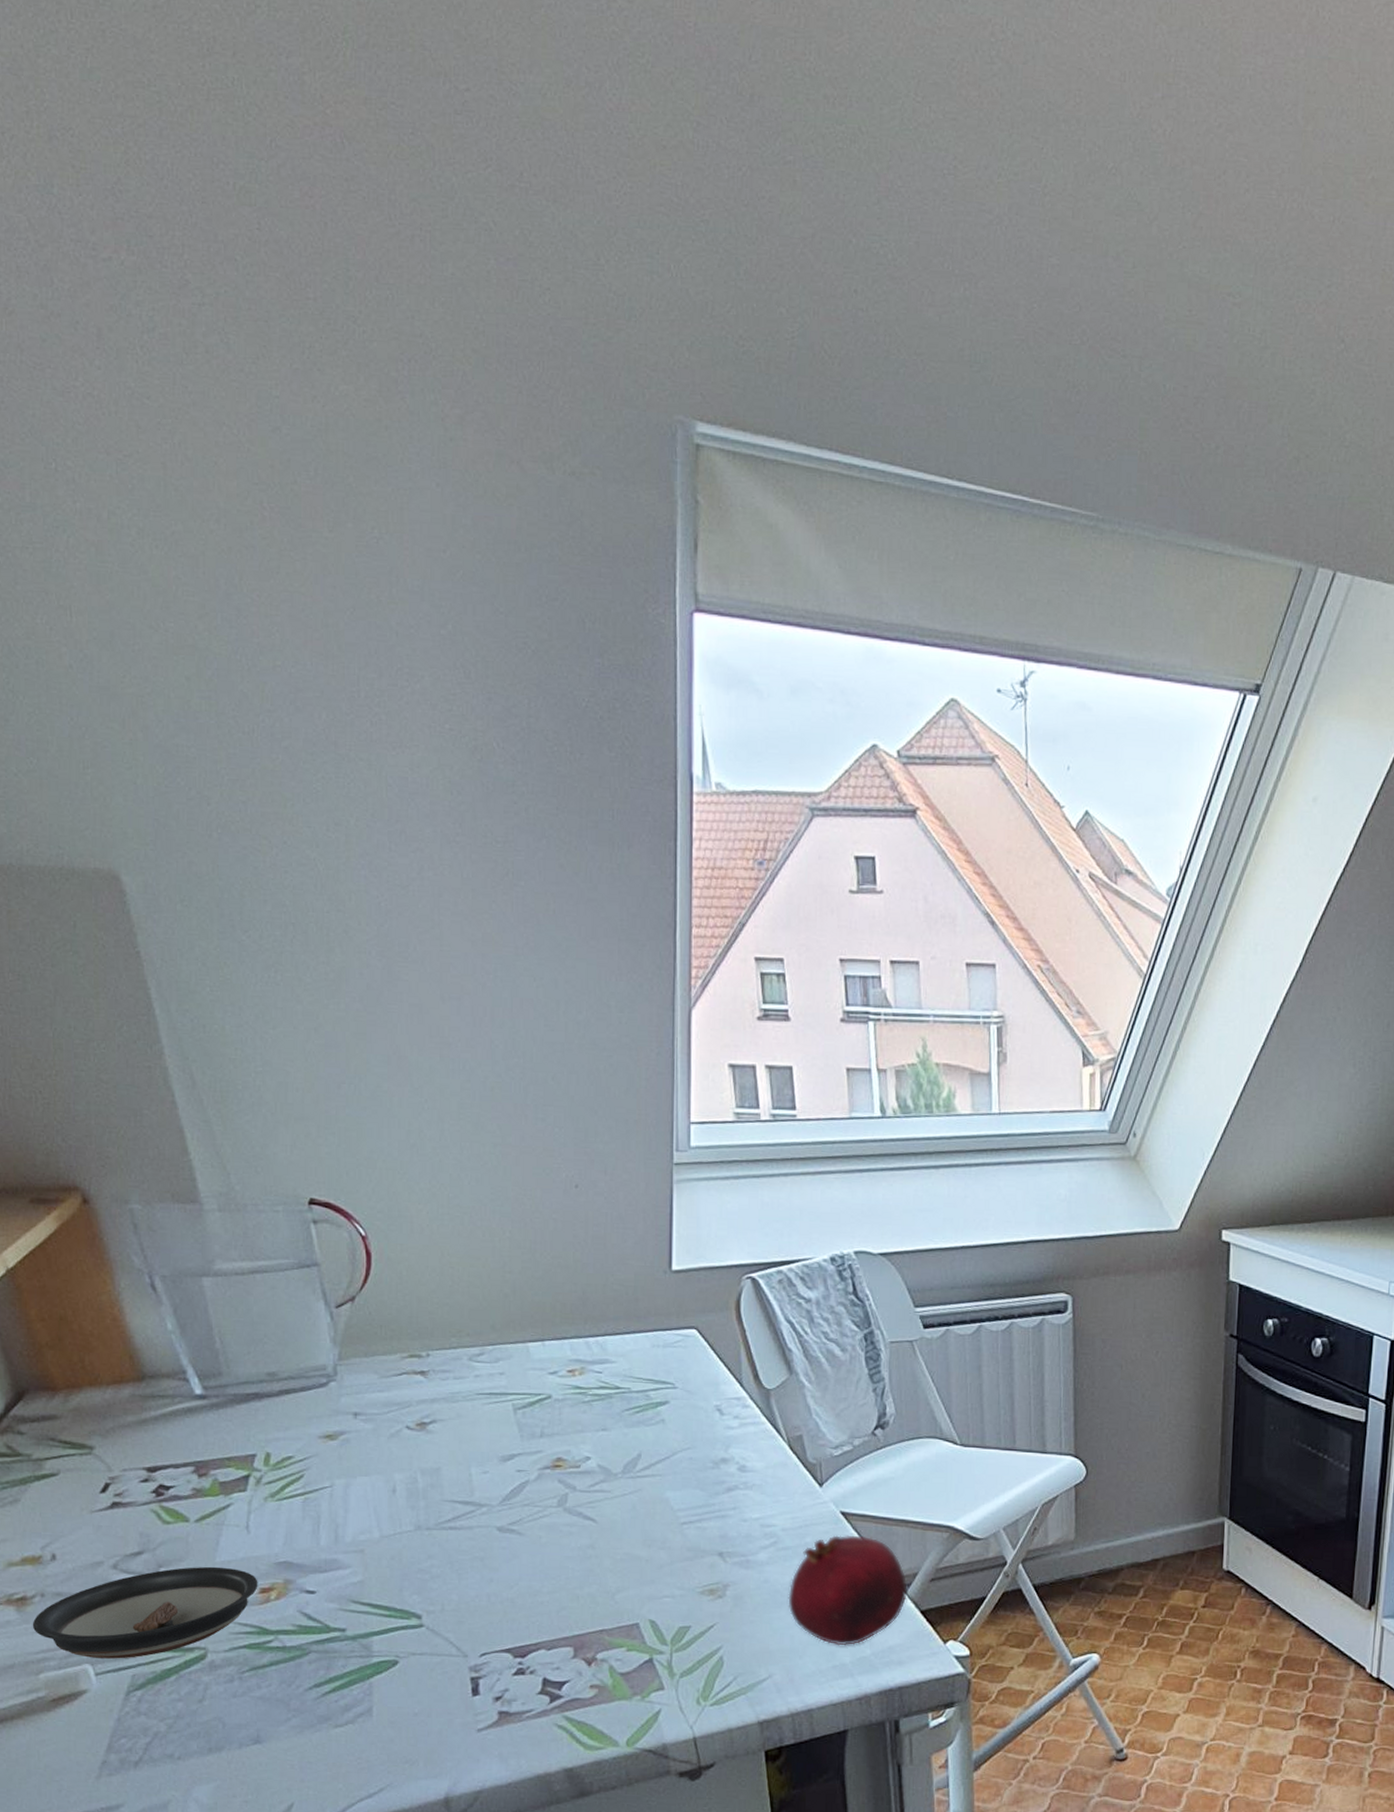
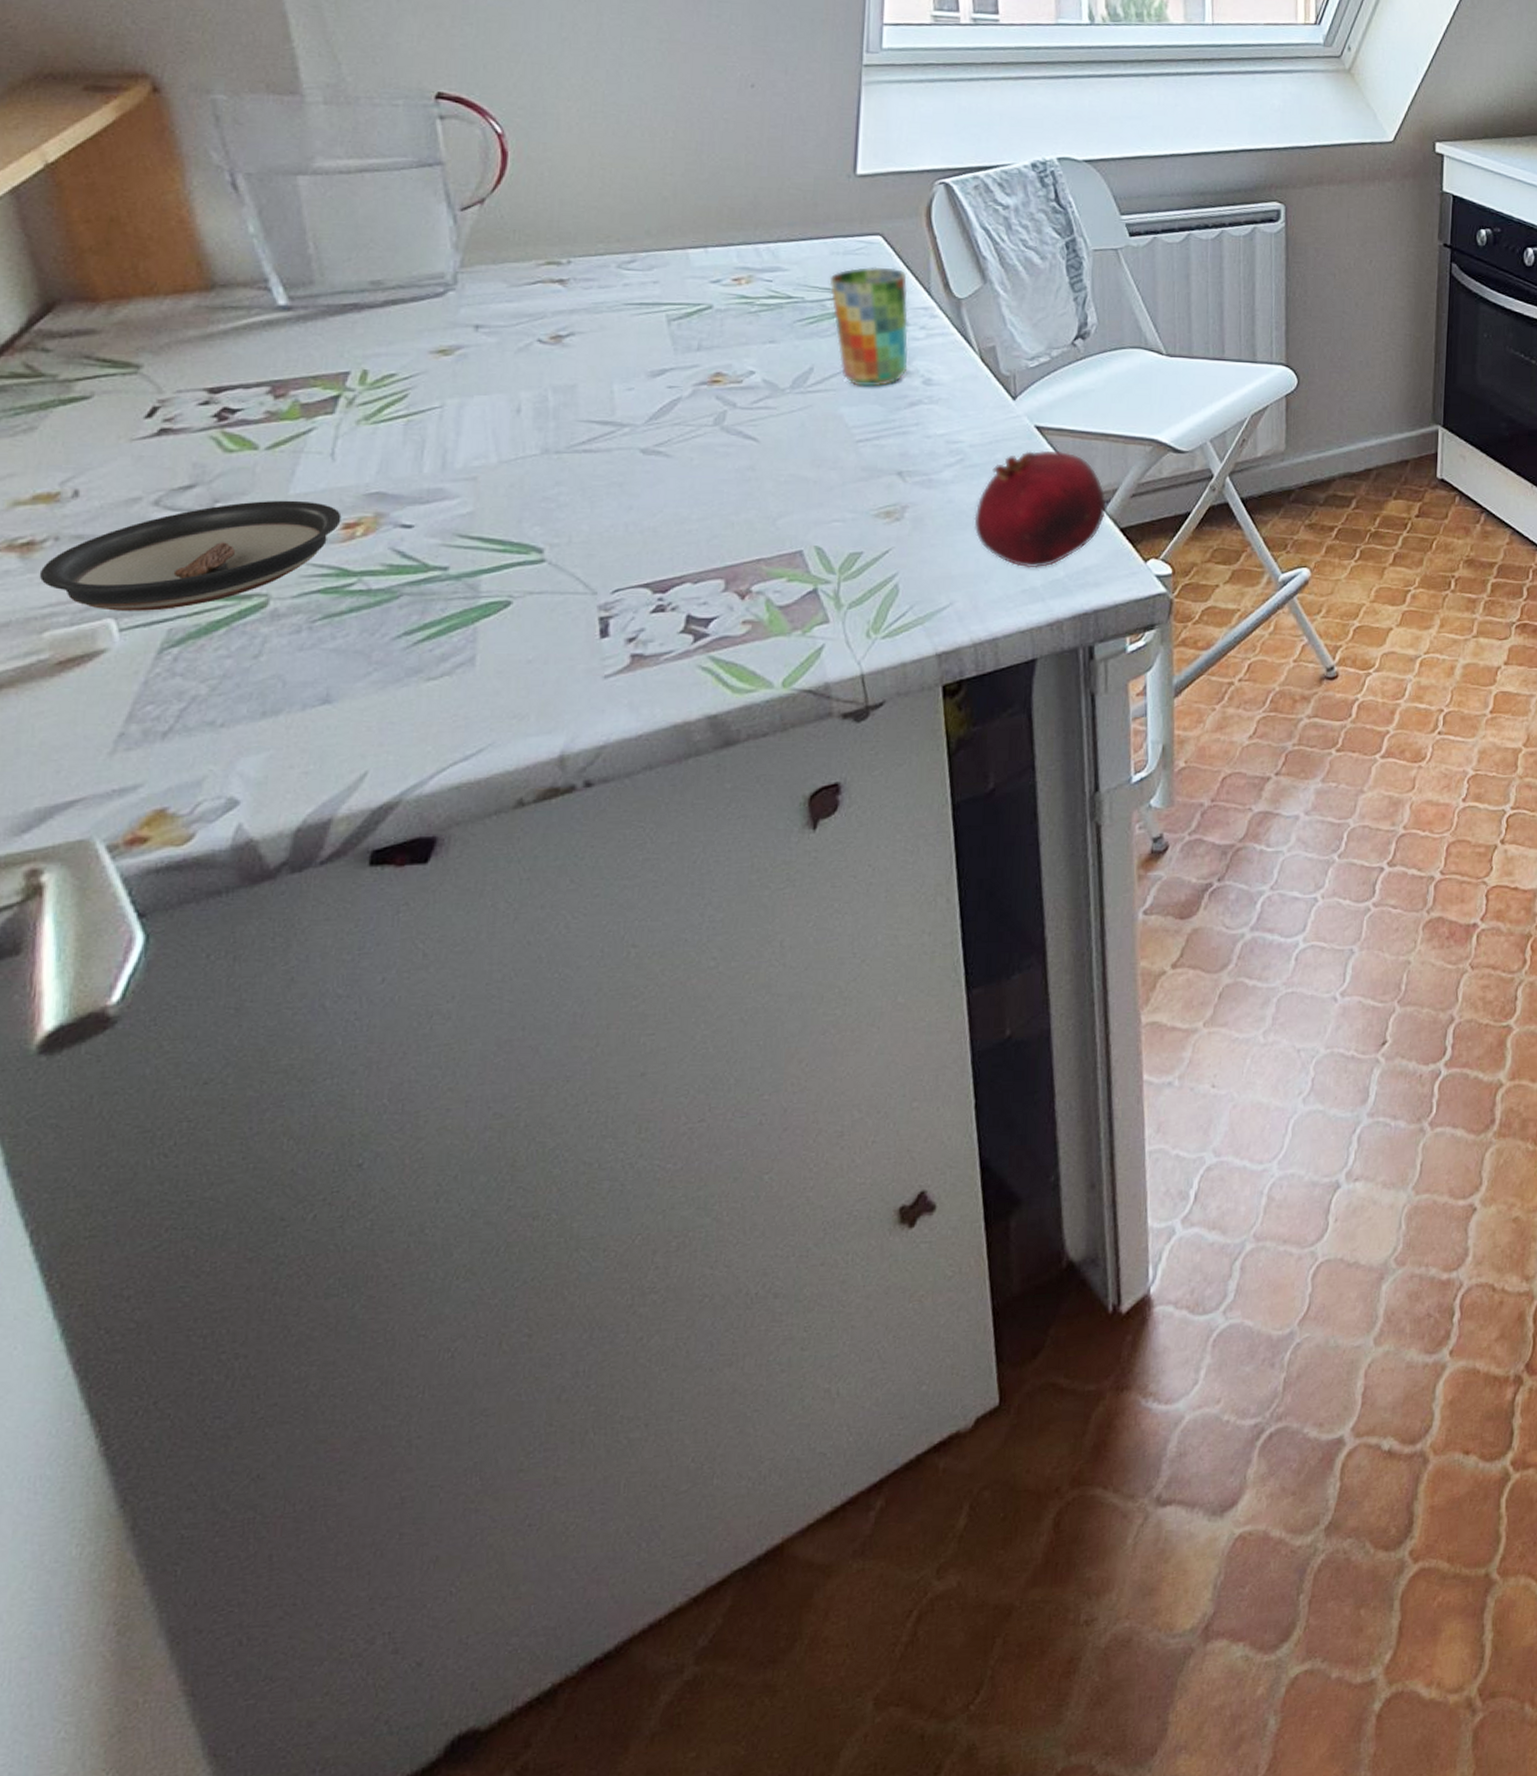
cup: none [652,1358,724,1473] -> present [829,266,908,387]

